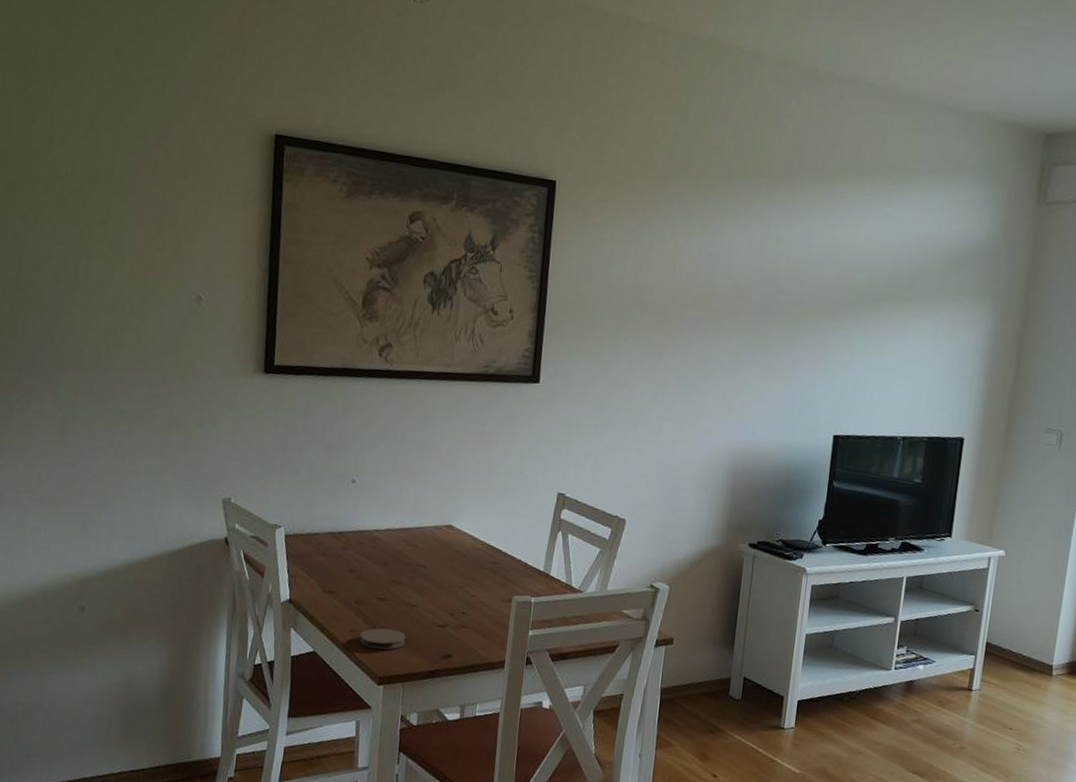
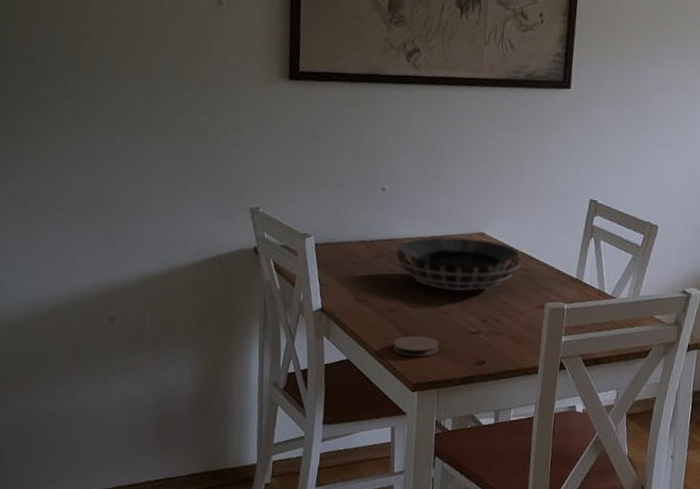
decorative bowl: none [364,529,489,584] -> present [396,237,522,291]

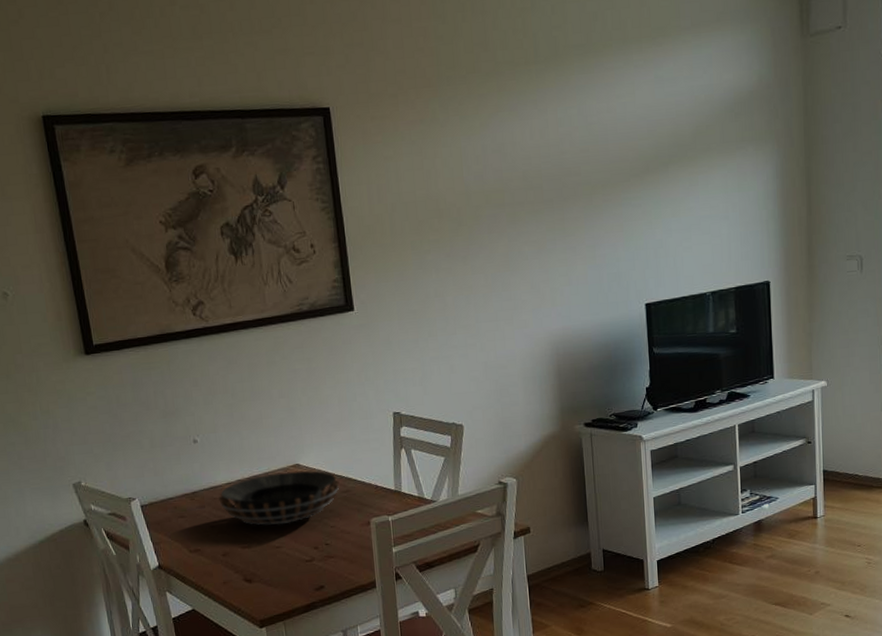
coaster: present [392,335,439,357] -> none [233,573,278,595]

